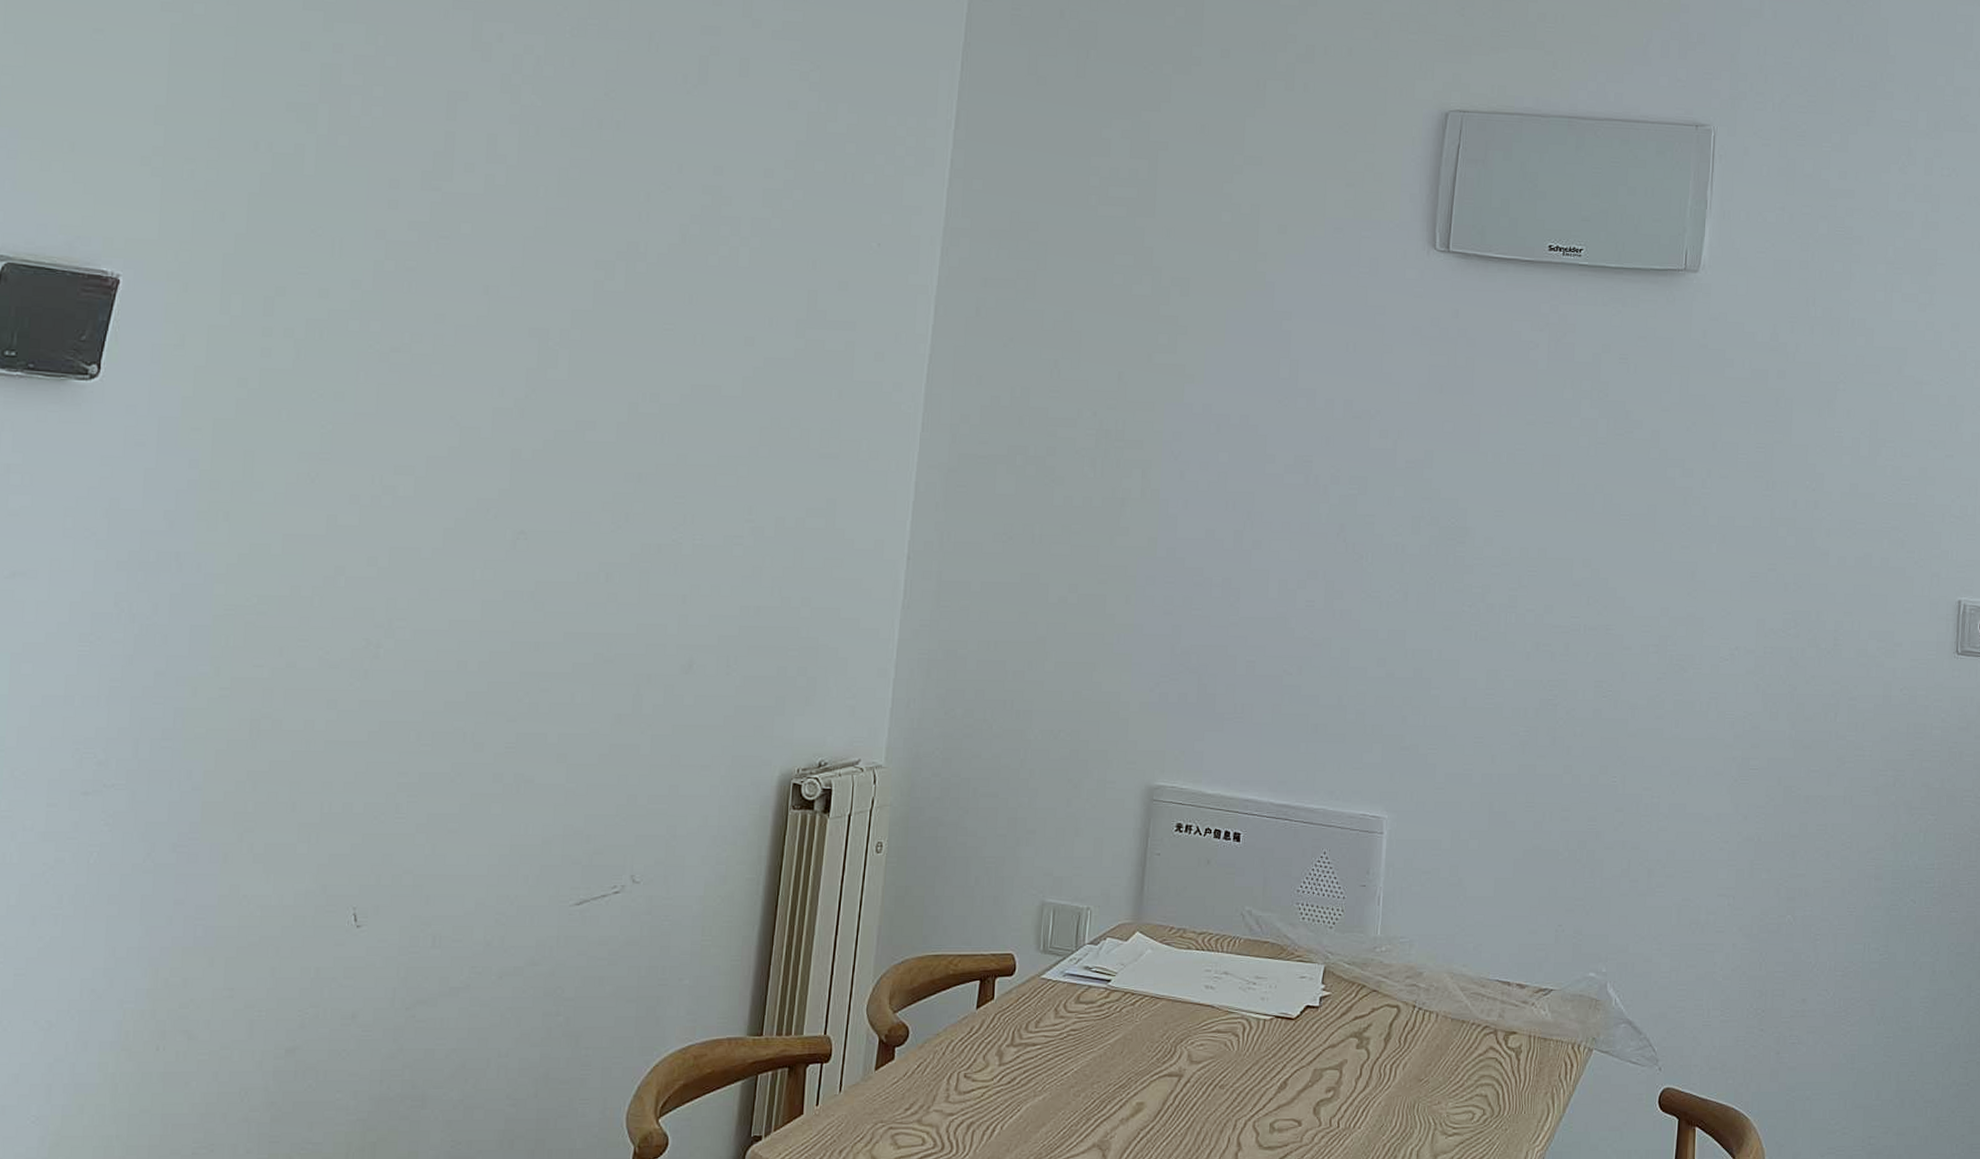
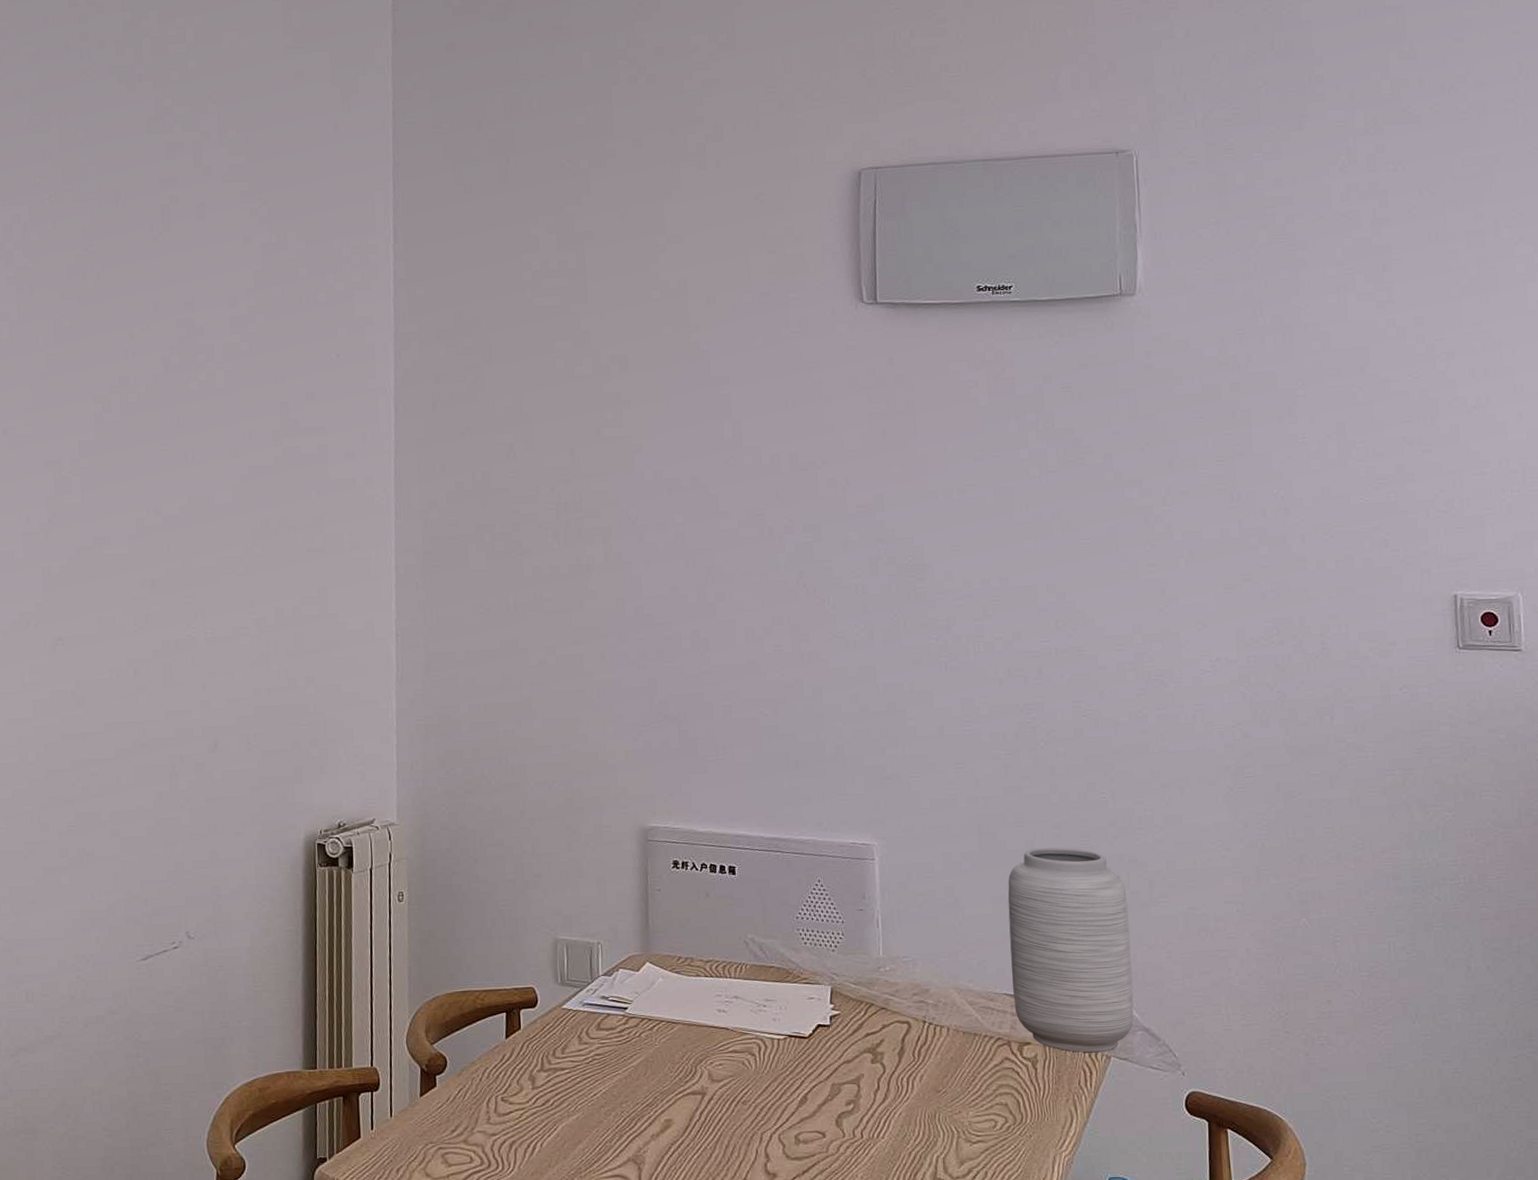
vase: none [1505,830,1626,1045] -> present [1007,847,1134,1053]

